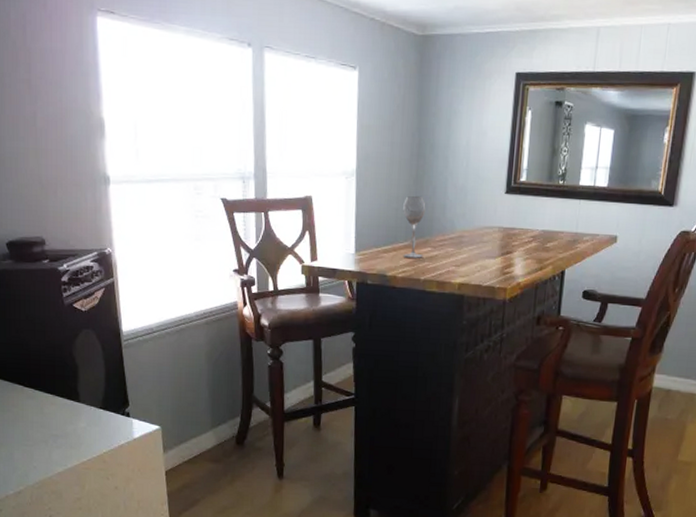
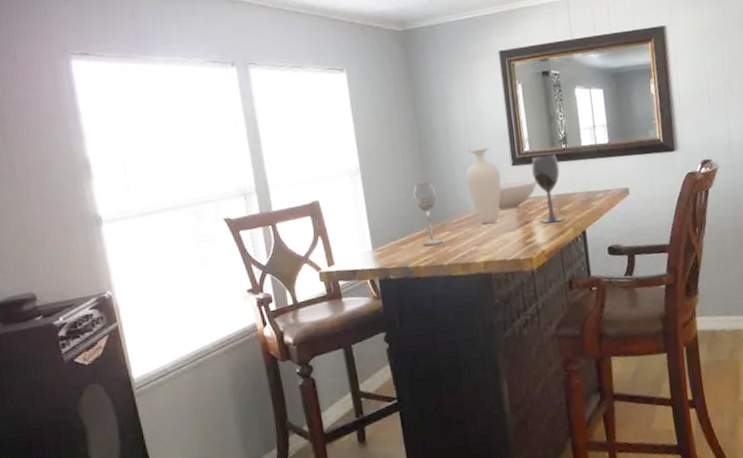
vase: none [456,170,492,248] -> present [465,147,501,224]
bowl: none [484,210,526,237] -> present [498,180,537,211]
wine glass: none [521,188,553,258] -> present [531,154,565,224]

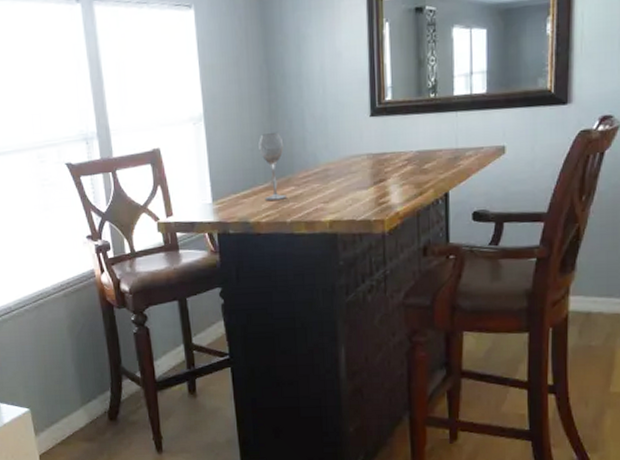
vase: present [465,147,501,224] -> none [317,95,356,180]
bowl: present [498,180,537,211] -> none [351,133,396,166]
wine glass: present [531,154,565,224] -> none [393,104,425,183]

